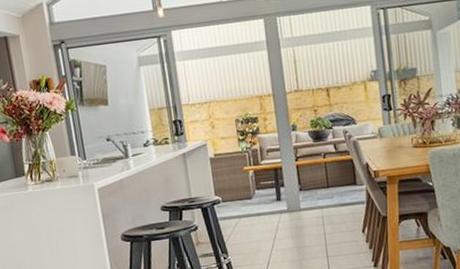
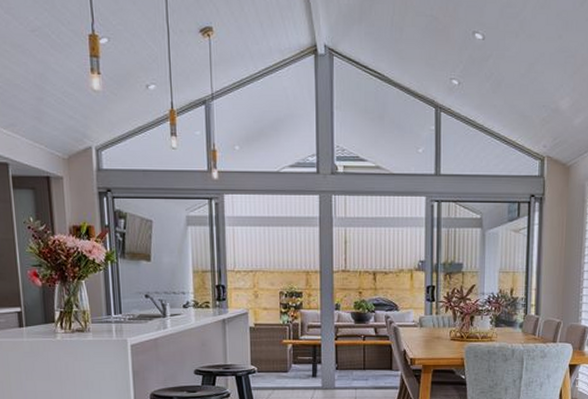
mug: present [54,155,84,179] -> none [88,308,119,330]

